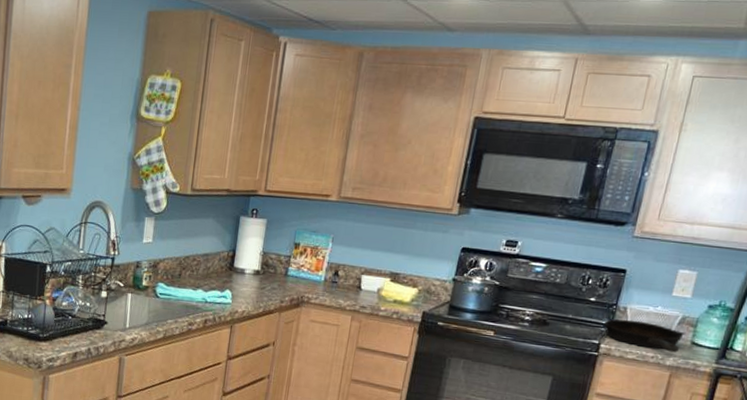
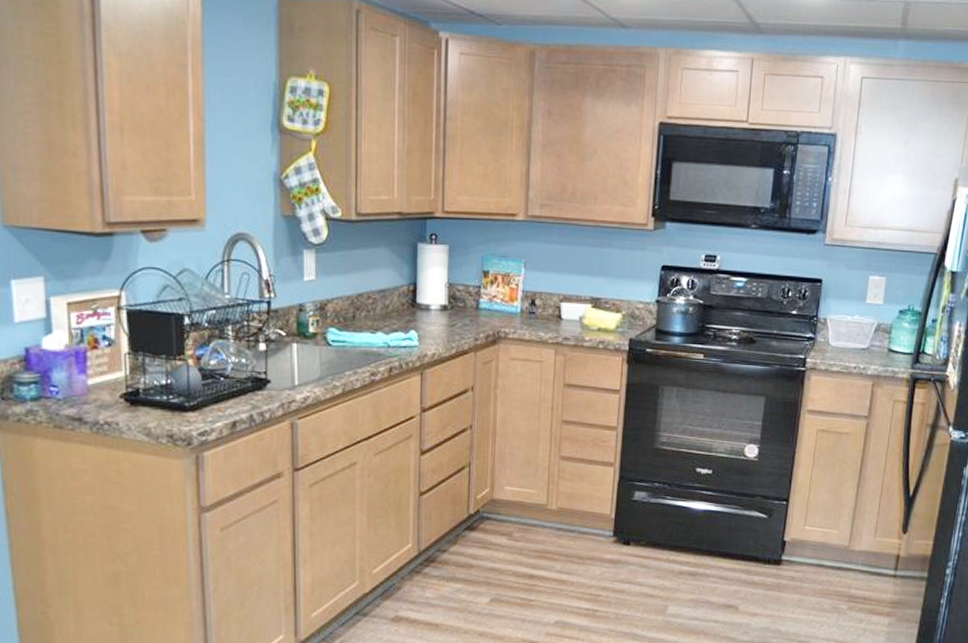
frying pan: present [603,319,685,353] -> none [806,331,881,361]

